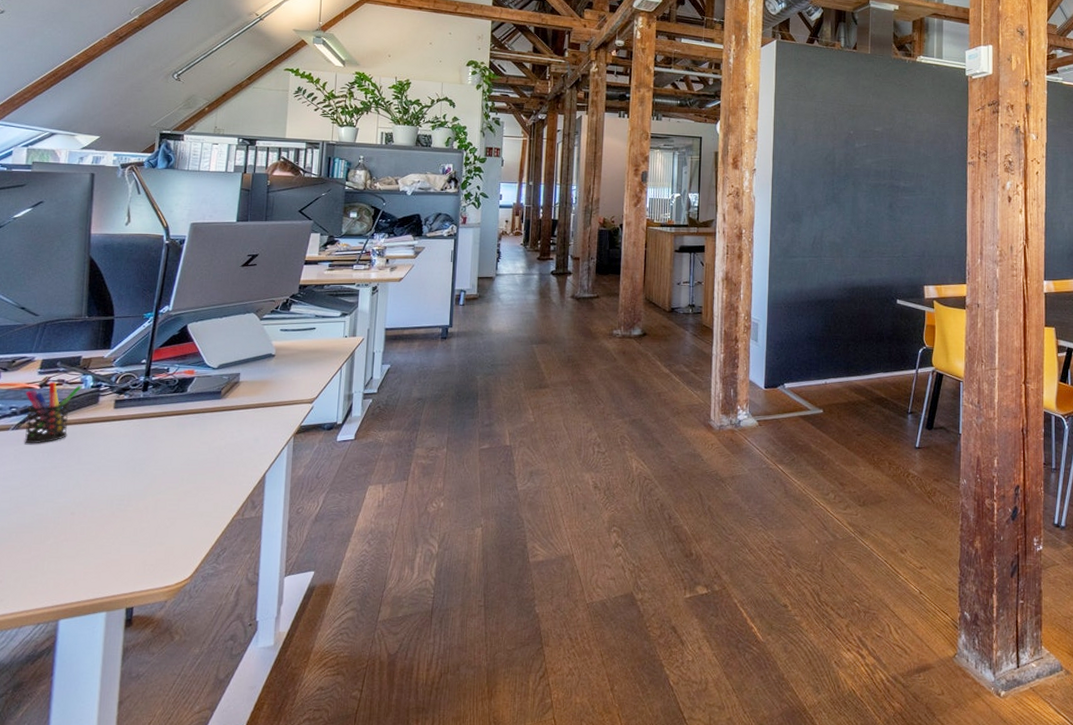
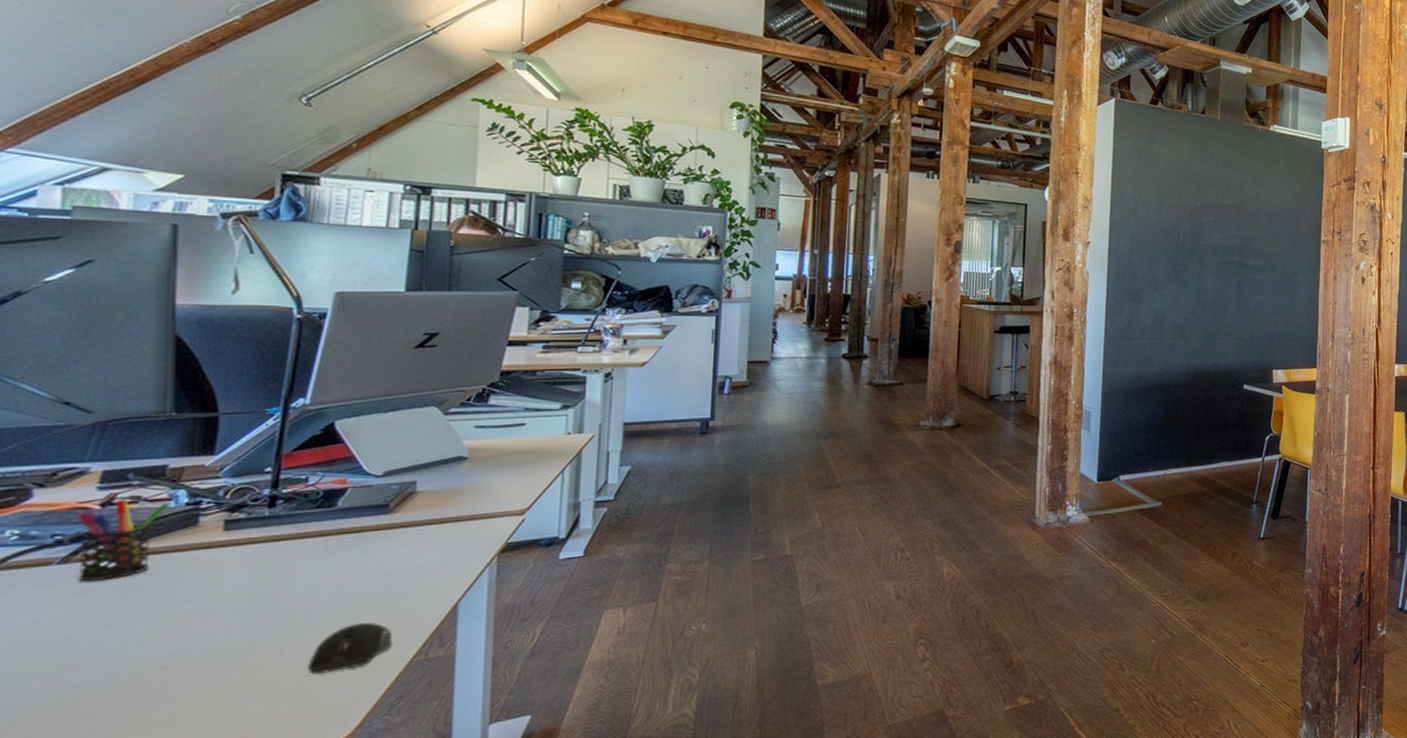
computer mouse: none [164,486,221,526] -> present [308,623,393,675]

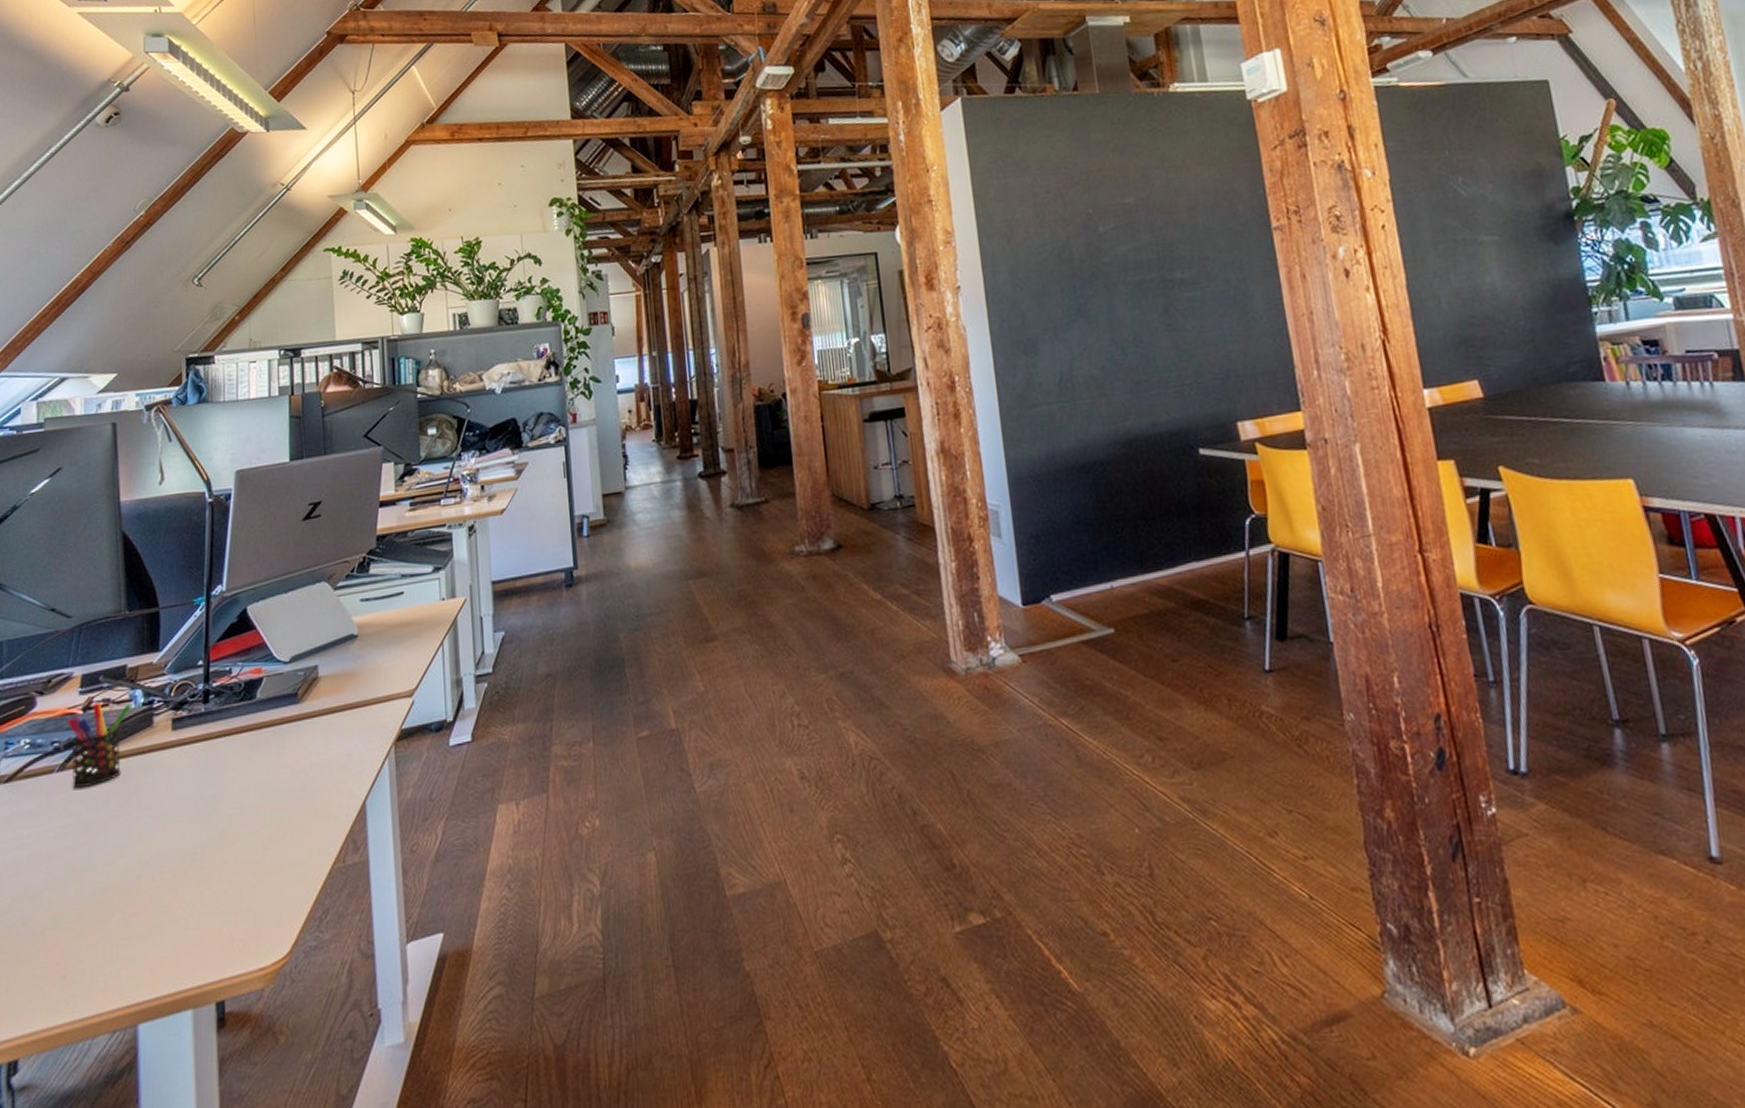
computer mouse: present [308,623,393,675] -> none [248,826,315,885]

